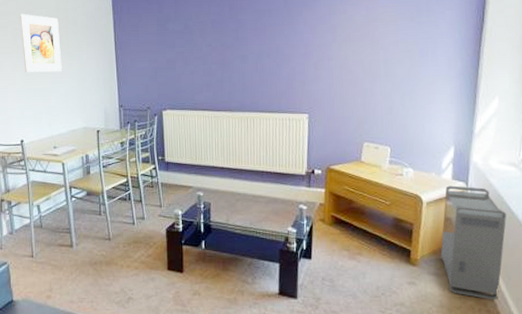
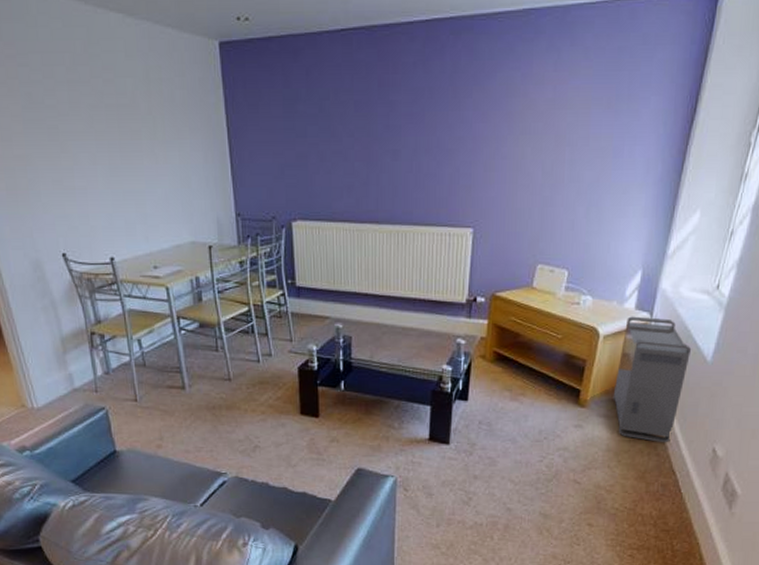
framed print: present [20,13,62,73] -> none [95,83,159,168]

